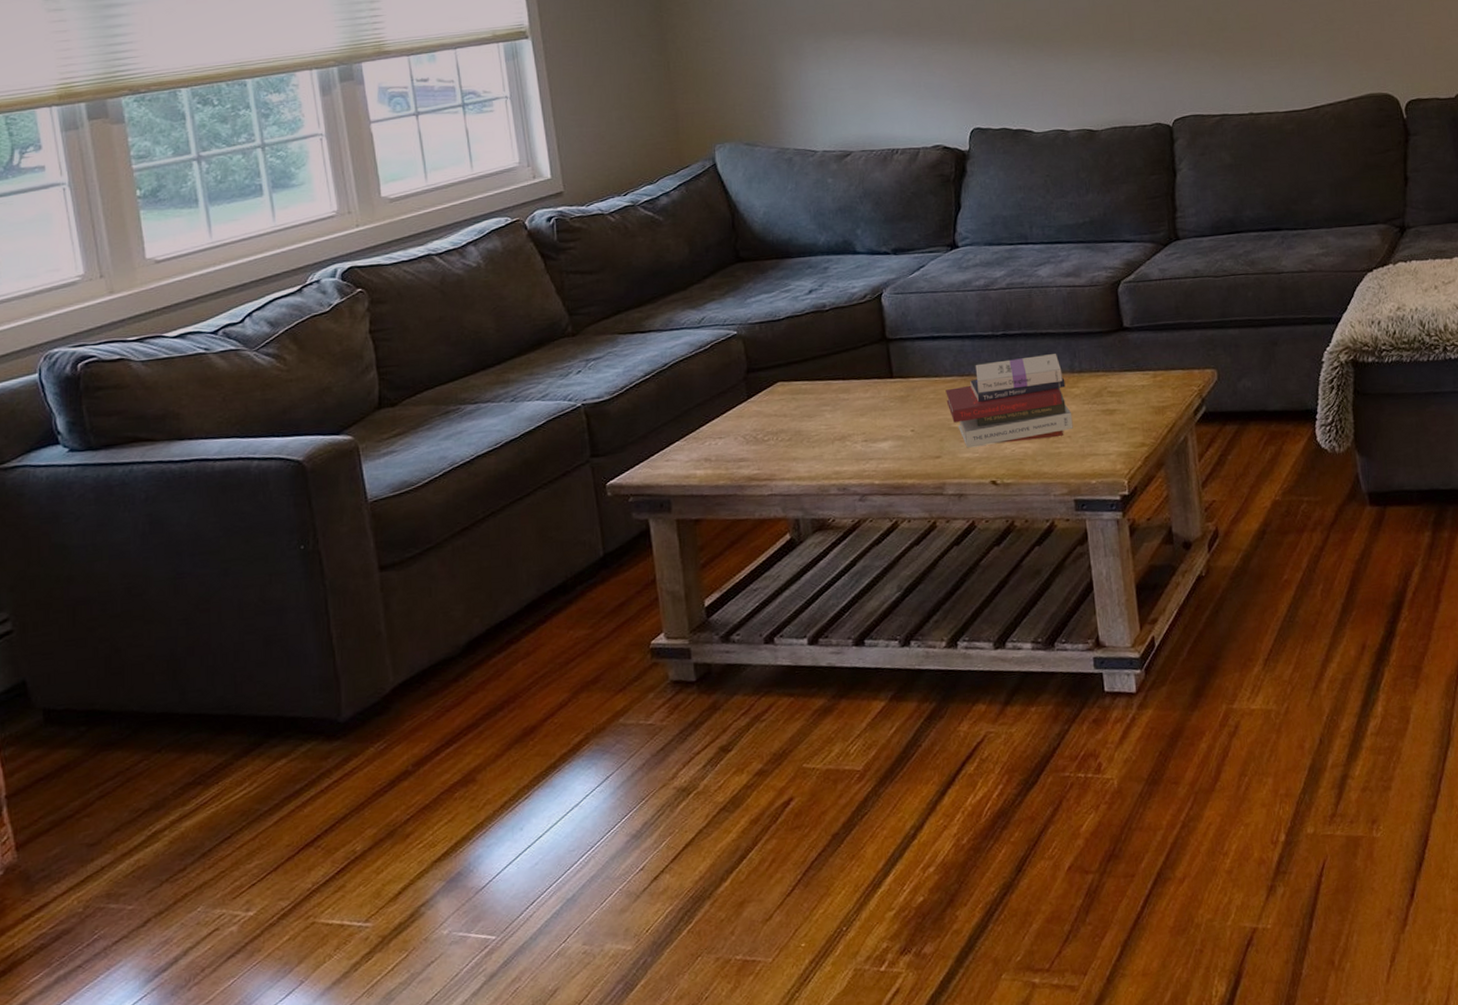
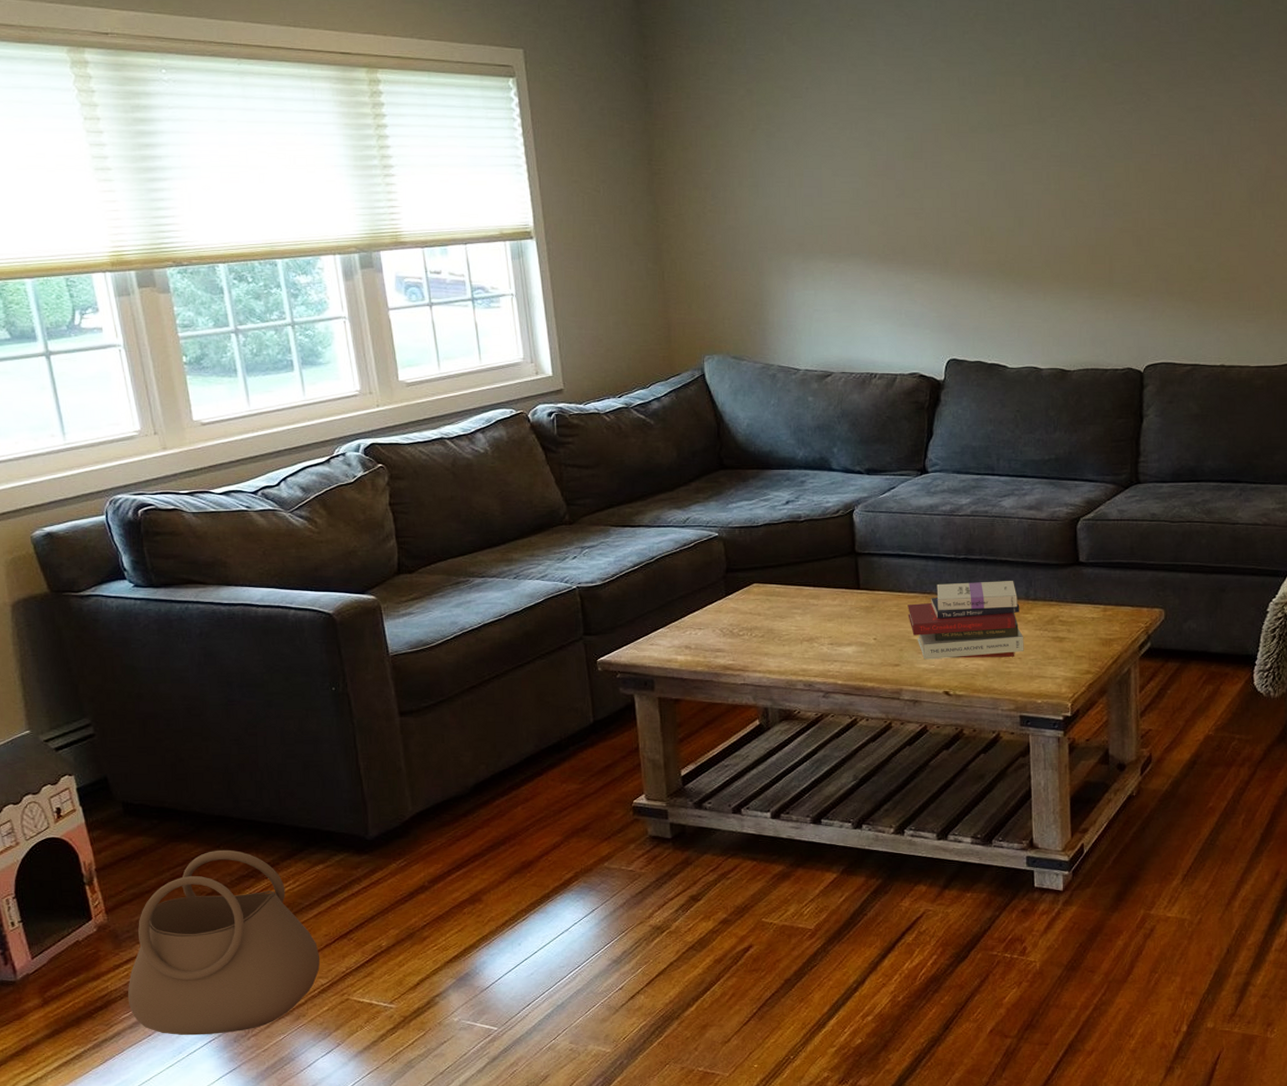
basket: none [39,753,281,997] -> present [128,849,321,1036]

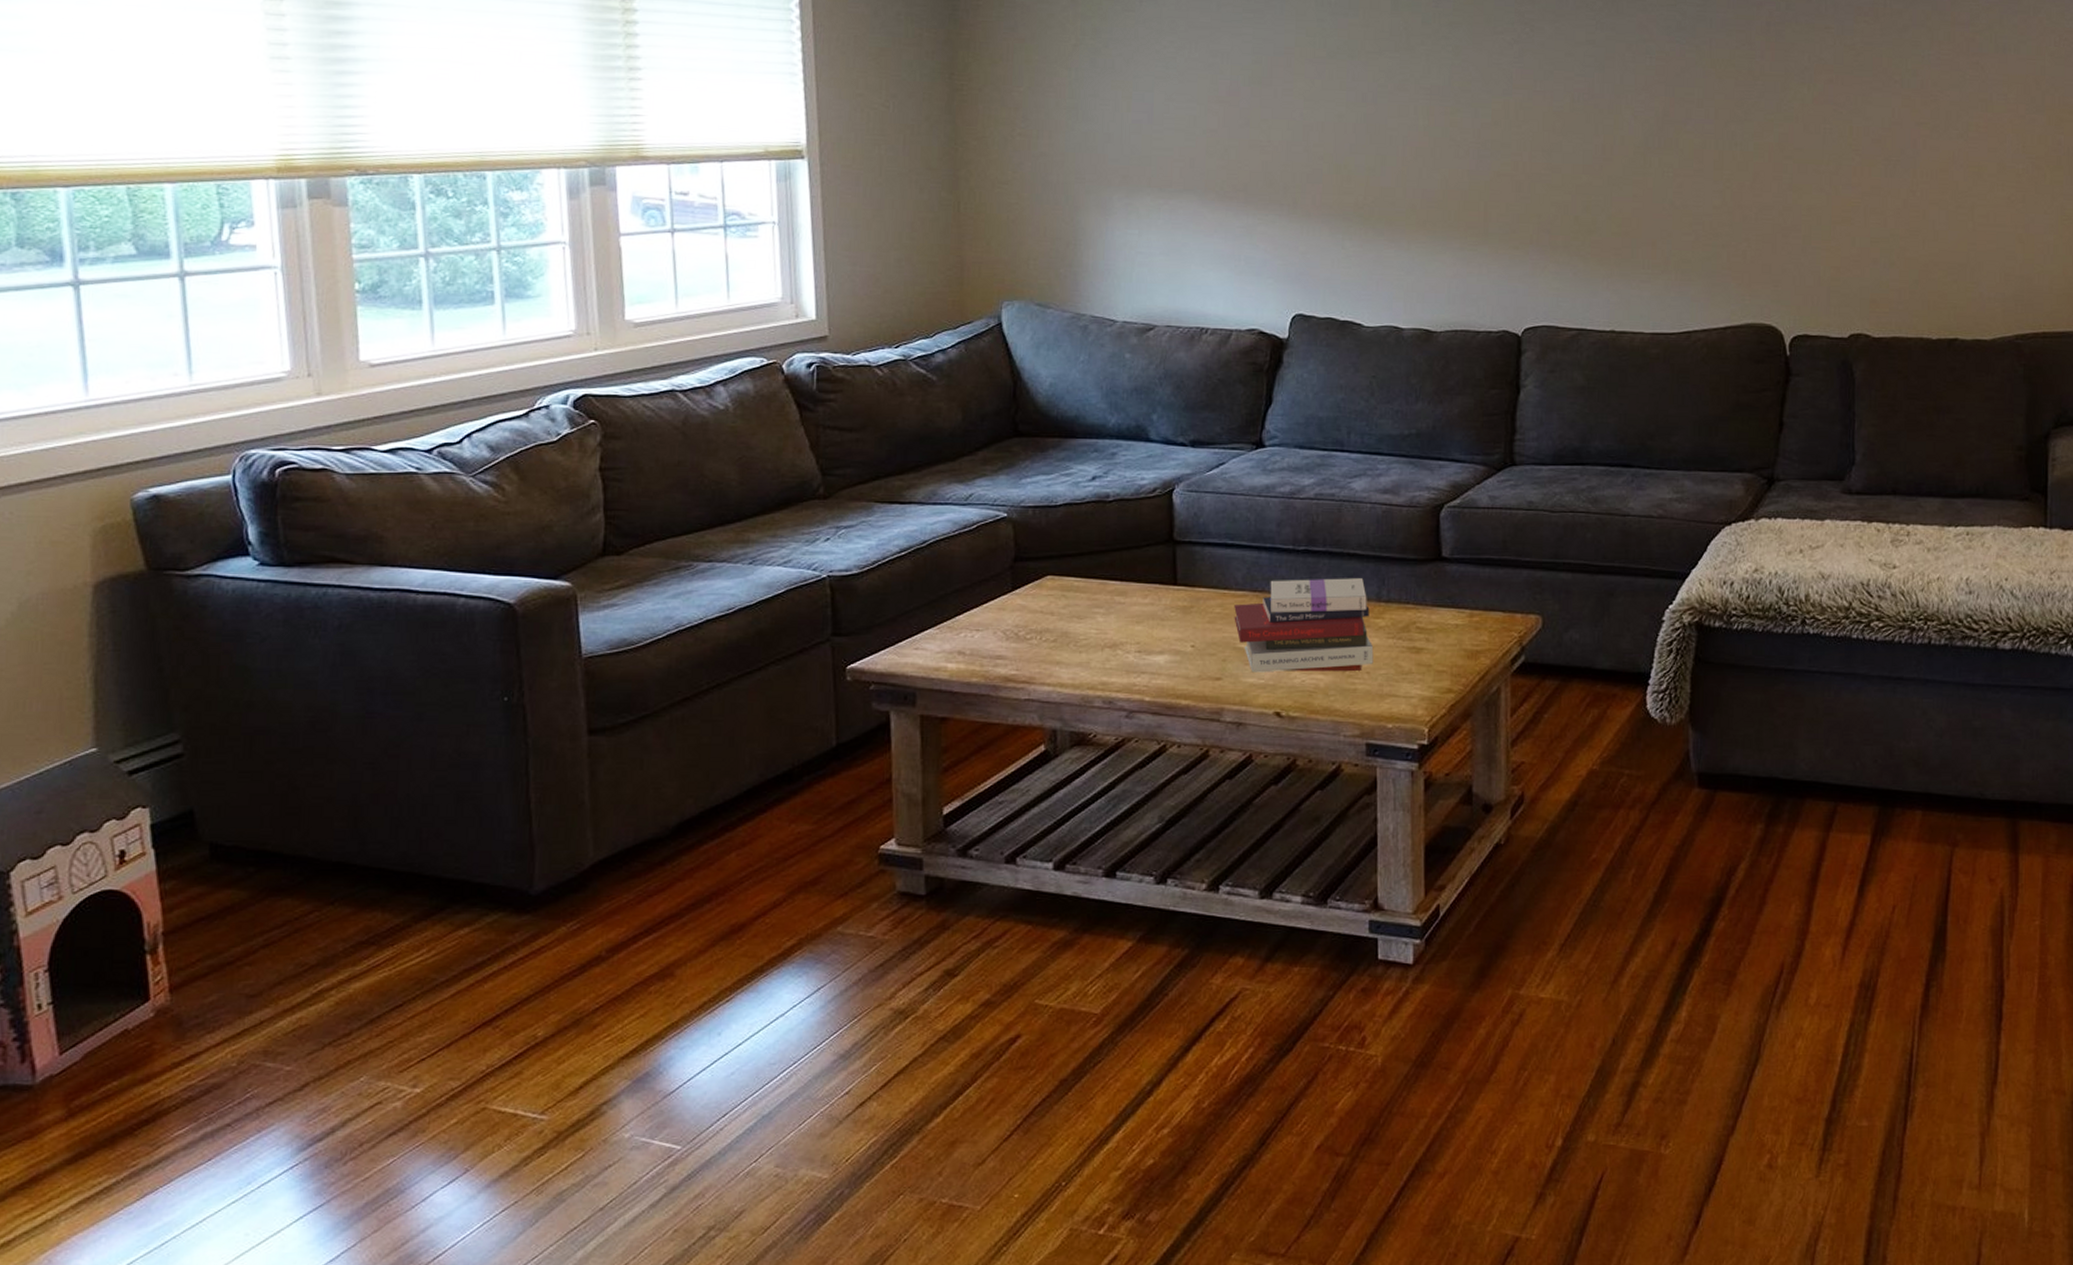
basket: present [128,849,321,1036] -> none [186,907,454,1160]

